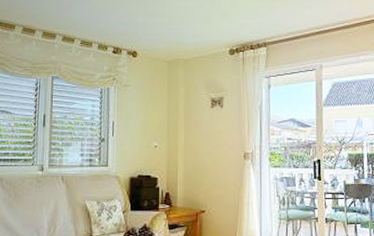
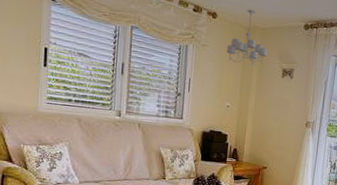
chandelier: none [149,43,192,100] -> present [226,9,267,66]

